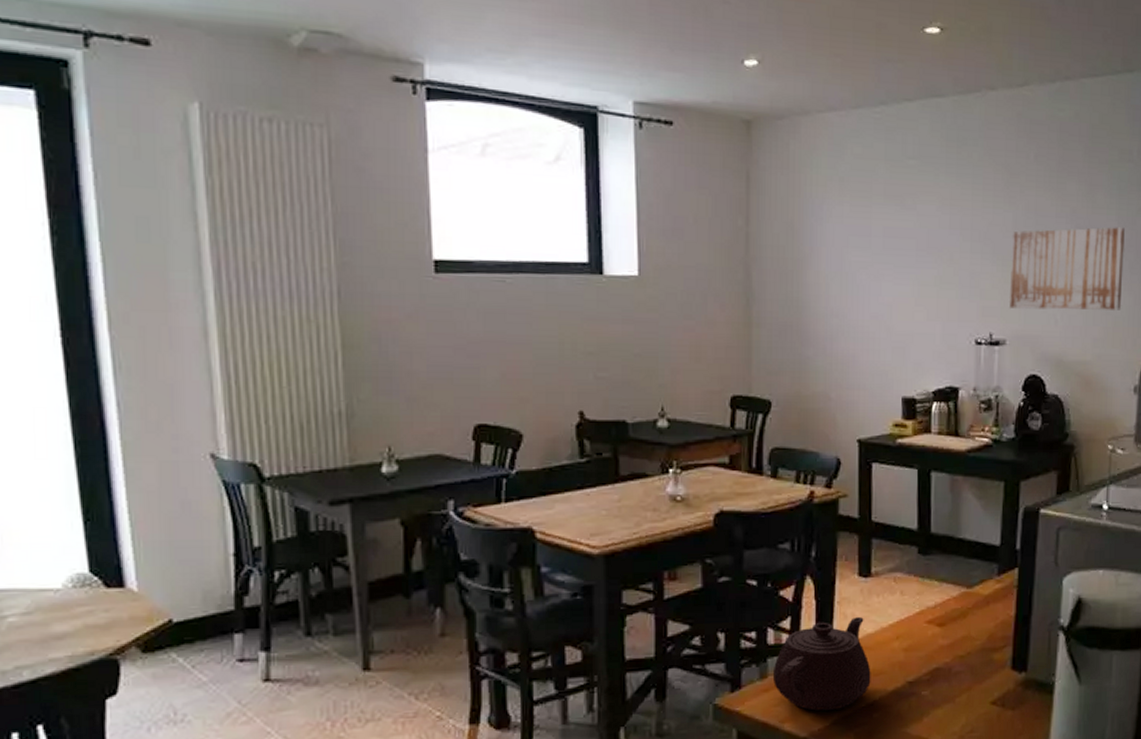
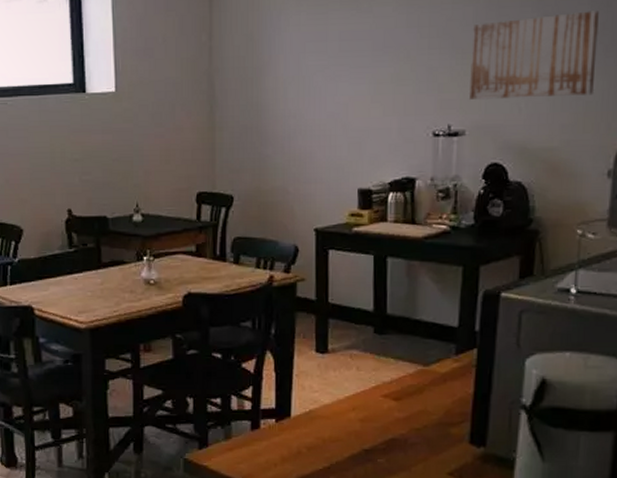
teapot: present [772,616,871,711] -> none [236,388,328,471]

